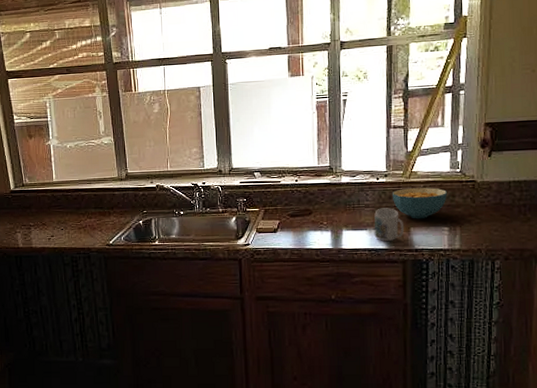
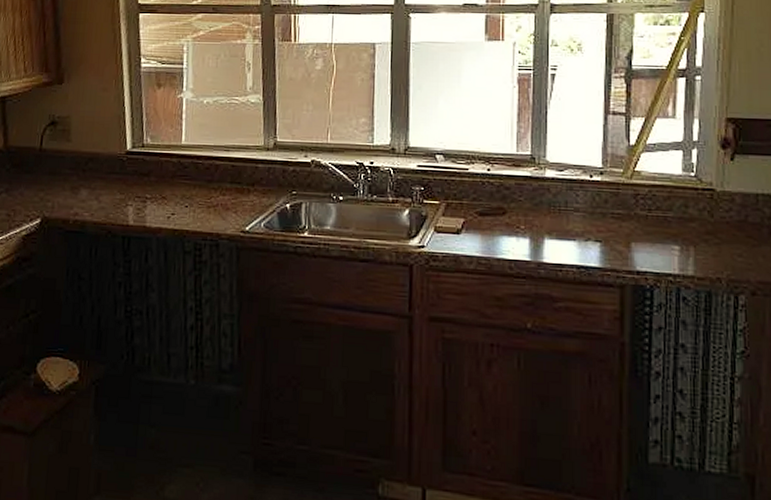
mug: present [374,207,405,242] -> none [584,214,624,259]
cereal bowl: present [391,188,447,219] -> none [608,191,678,233]

